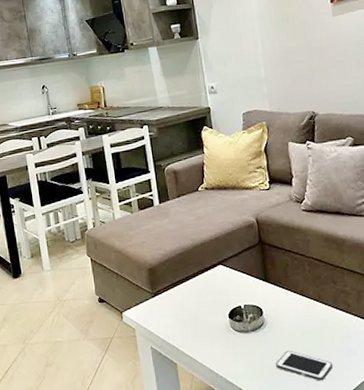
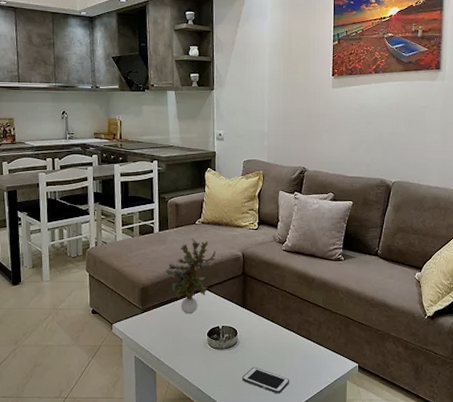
potted plant: none [170,207,228,295] -> present [164,238,217,315]

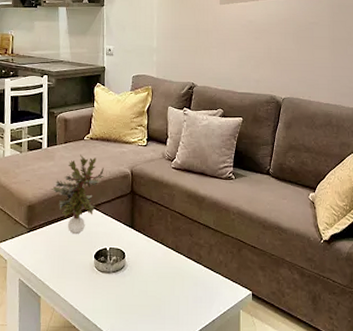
cell phone: present [242,367,290,394] -> none [130,293,180,324]

